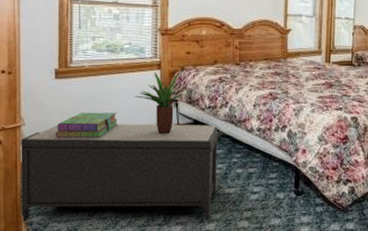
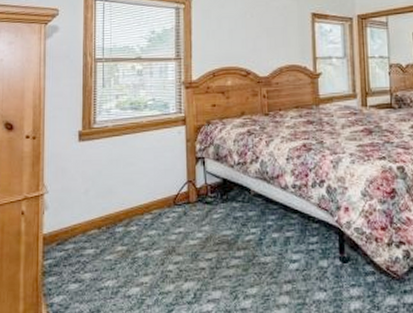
bench: present [19,124,219,222] -> none [41,184,251,303]
stack of books: present [55,112,118,139] -> none [77,175,142,206]
potted plant: present [134,72,188,135] -> none [159,127,215,197]

